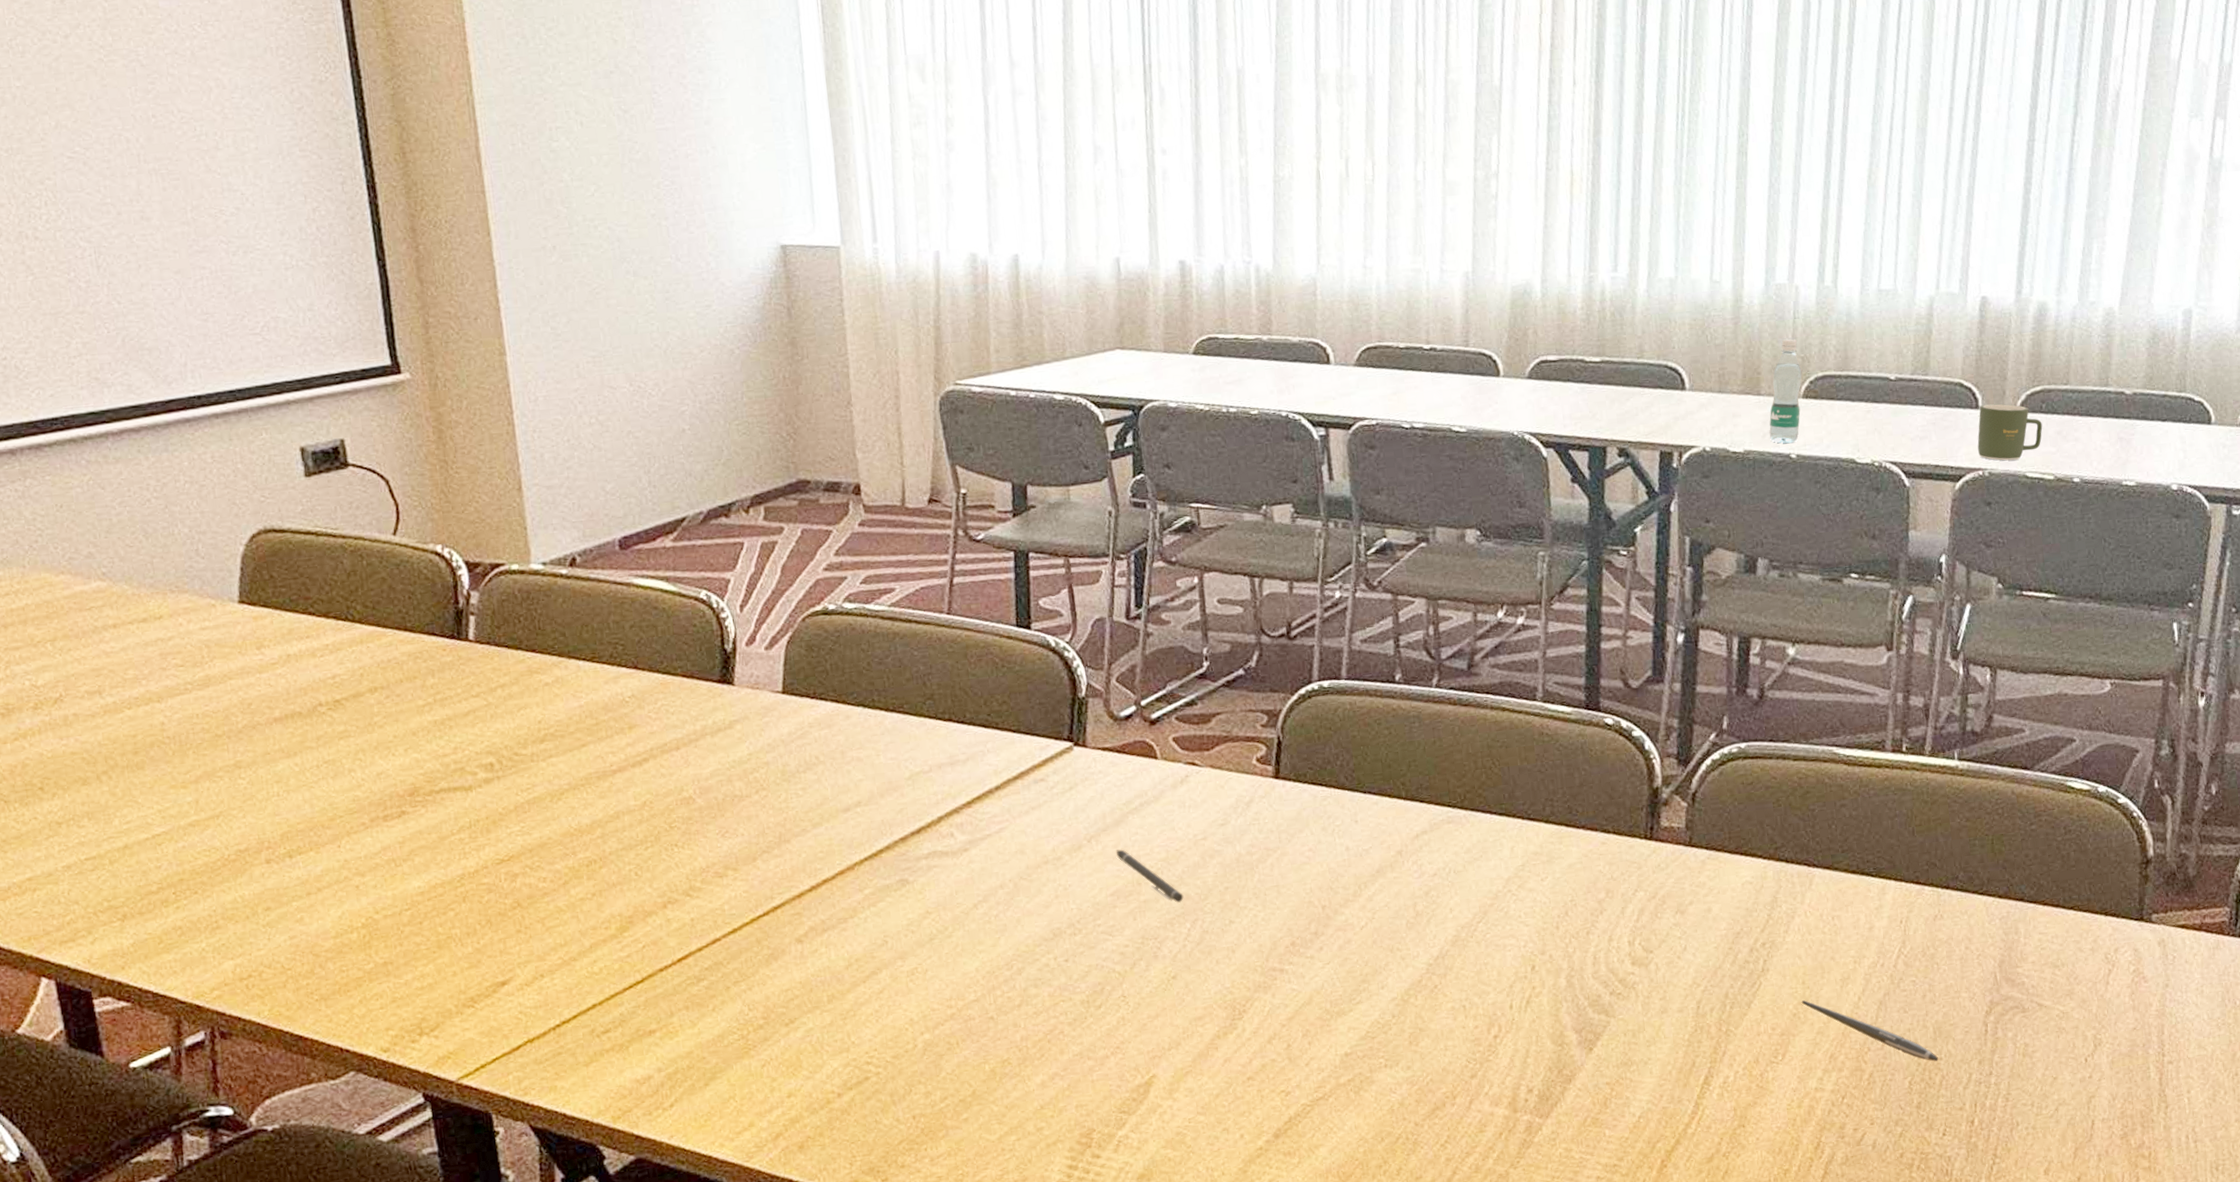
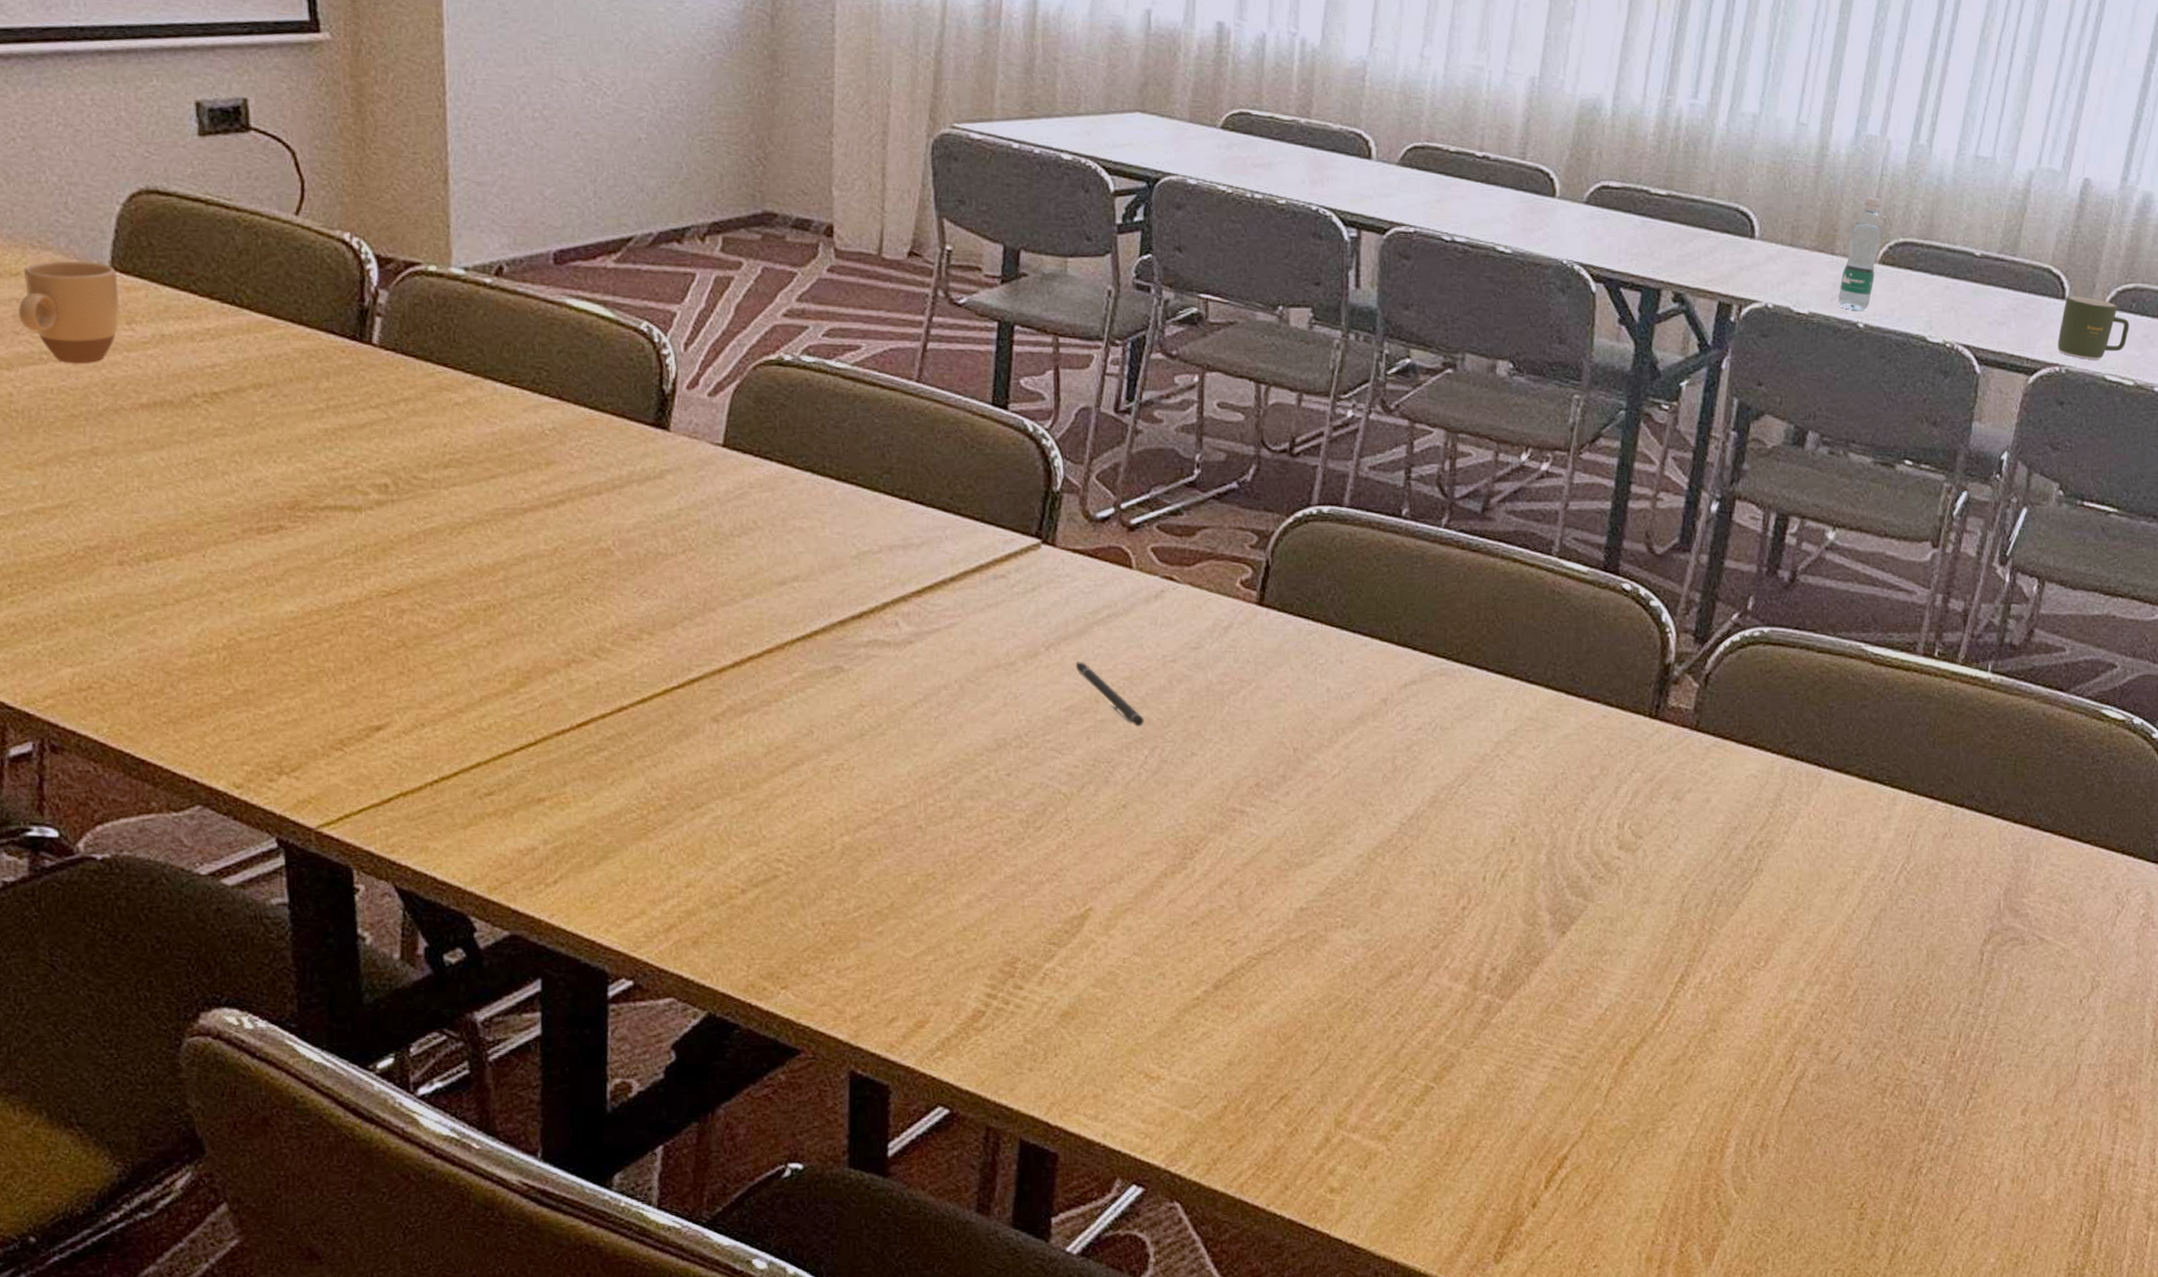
mug: none [163,598,250,690] -> present [18,261,120,363]
pen: present [1801,1000,1938,1062] -> none [1792,907,1928,986]

